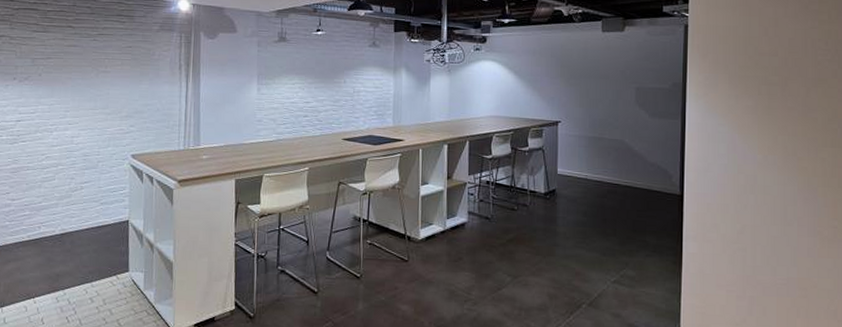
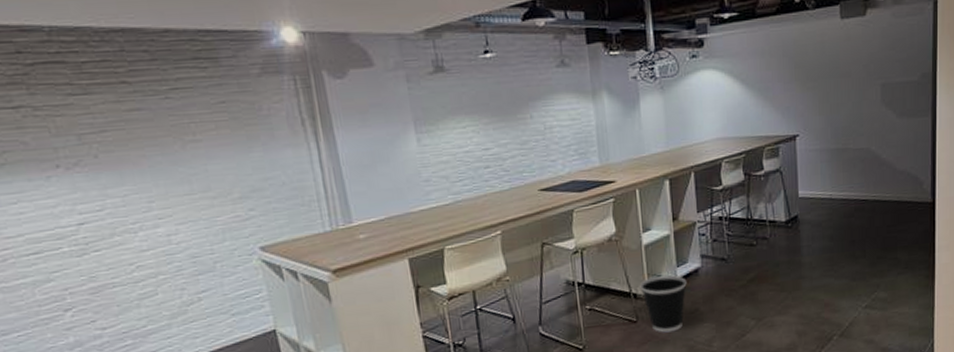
wastebasket: none [414,224,454,275] -> present [640,275,687,333]

